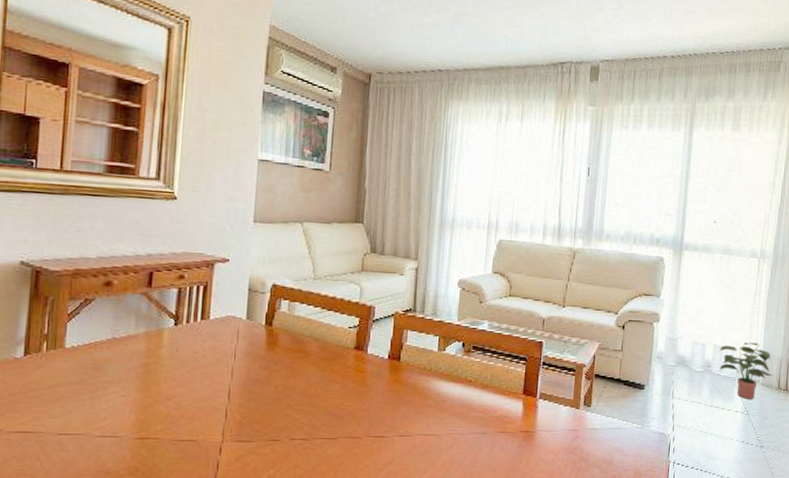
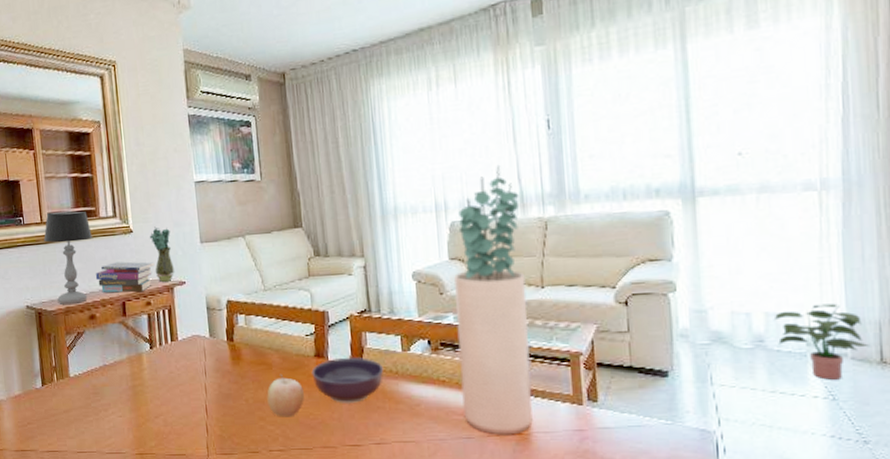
table lamp: none [60,160,125,268] -> present [44,210,92,305]
books: none [122,228,196,264] -> present [96,261,154,293]
vase: none [195,197,221,257] -> present [150,227,174,282]
fruit: none [298,363,338,406] -> present [267,373,304,417]
bowl: none [348,352,419,396] -> present [311,357,384,403]
vase: none [482,197,557,432] -> present [454,164,533,435]

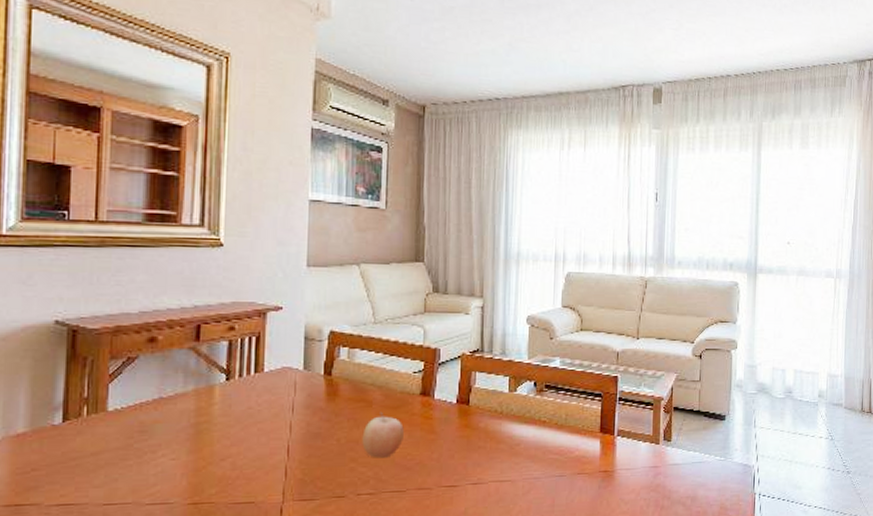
table lamp: present [44,210,92,305] -> none [96,210,167,324]
books: present [96,261,154,293] -> none [165,278,246,315]
vase: present [150,227,174,282] -> none [245,243,272,305]
bowl: present [311,357,384,403] -> none [415,396,489,443]
vase: present [454,164,533,435] -> none [558,225,627,473]
potted plant: present [775,303,869,380] -> none [800,365,855,424]

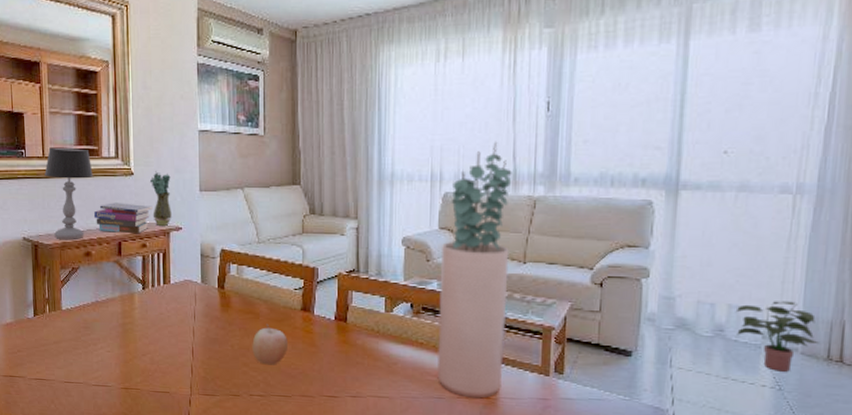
table lamp: none [96,210,167,324] -> present [44,147,93,241]
books: none [165,278,246,315] -> present [94,203,152,234]
vase: none [245,243,272,305] -> present [150,171,172,226]
vase: none [558,225,627,473] -> present [436,141,512,399]
potted plant: none [800,365,855,424] -> present [737,301,819,372]

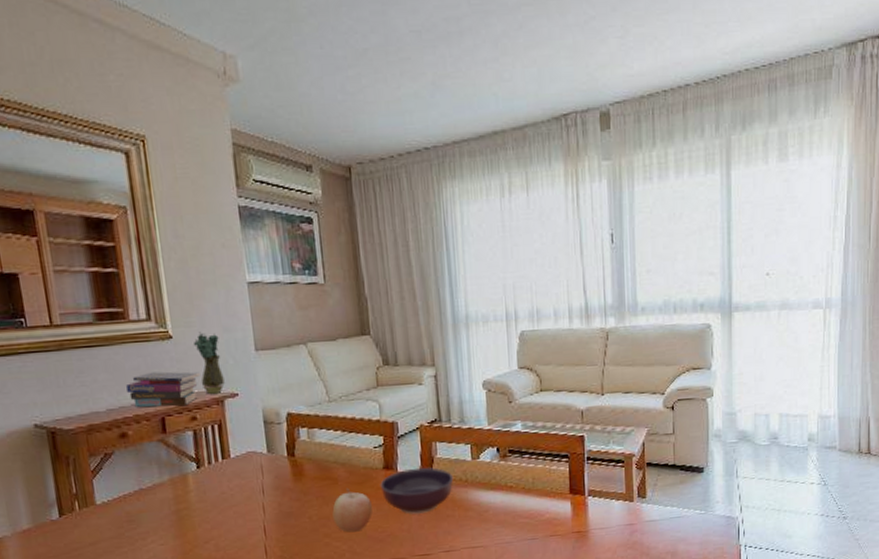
table lamp: present [44,147,93,241] -> none [55,312,120,423]
bowl: none [297,313,366,357] -> present [380,467,454,514]
vase: present [436,141,512,399] -> none [523,275,591,534]
potted plant: present [737,301,819,372] -> none [787,405,851,469]

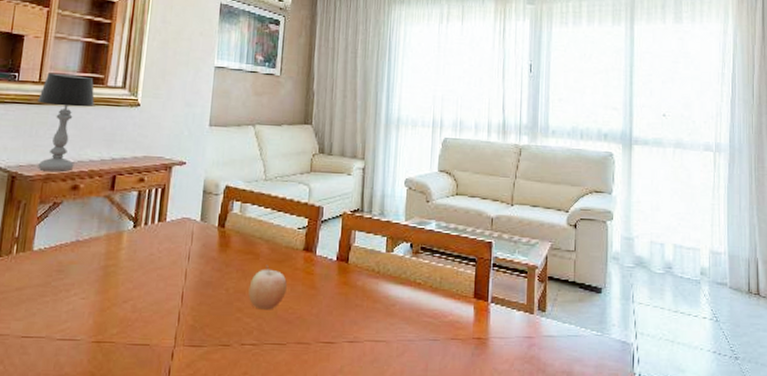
table lamp: none [55,312,120,423] -> present [38,72,95,172]
books: present [126,371,200,408] -> none [89,133,156,168]
vase: present [194,332,225,394] -> none [155,104,180,160]
bowl: present [380,467,454,514] -> none [297,253,367,299]

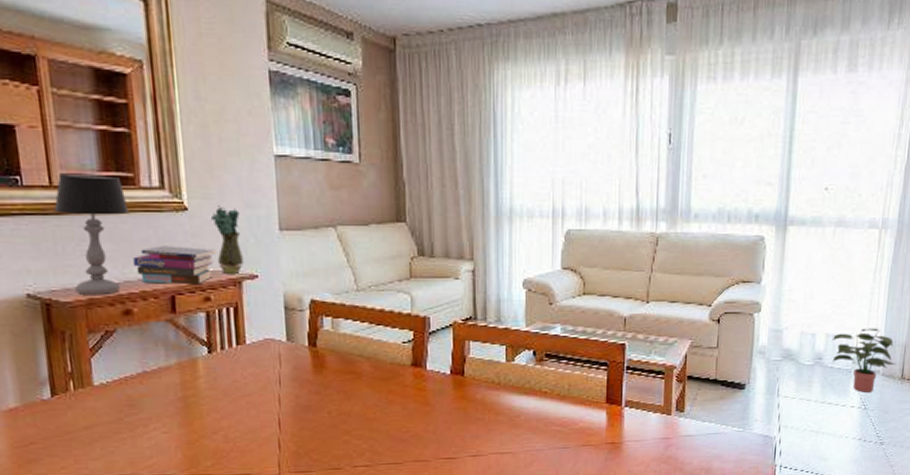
books: none [89,133,156,168] -> present [133,246,217,285]
vase: none [155,104,180,160] -> present [212,205,244,274]
fruit: present [248,264,287,310] -> none [354,383,397,431]
potted plant: none [680,241,741,304] -> present [832,328,895,392]

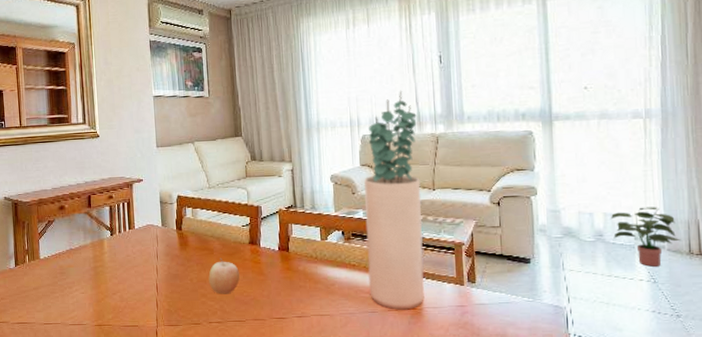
table lamp: present [54,173,129,296] -> none [22,117,64,198]
books: present [133,246,217,285] -> none [66,161,117,188]
vase: present [212,205,244,274] -> none [114,133,134,179]
fruit: none [354,383,397,431] -> present [208,258,240,294]
vase: none [561,174,635,445] -> present [364,90,424,310]

